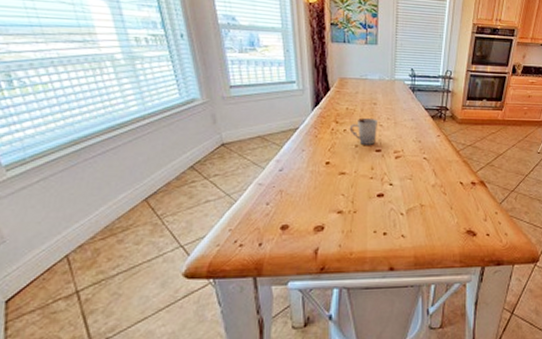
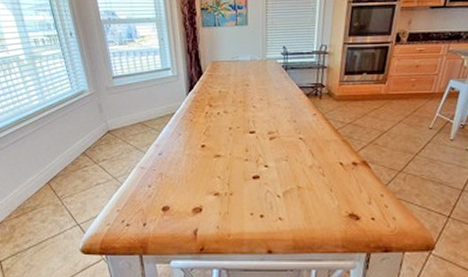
cup: present [349,117,377,145] -> none [223,99,251,127]

